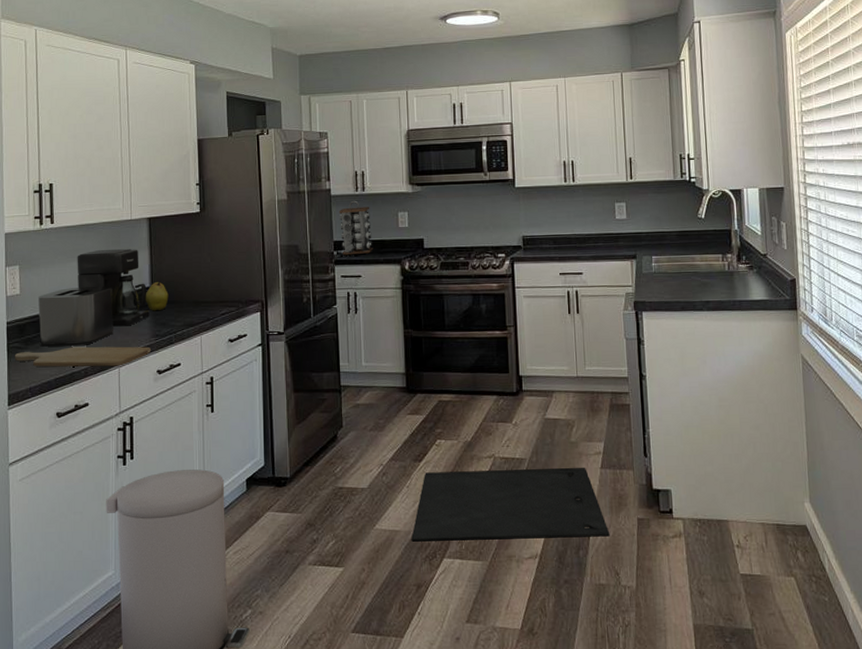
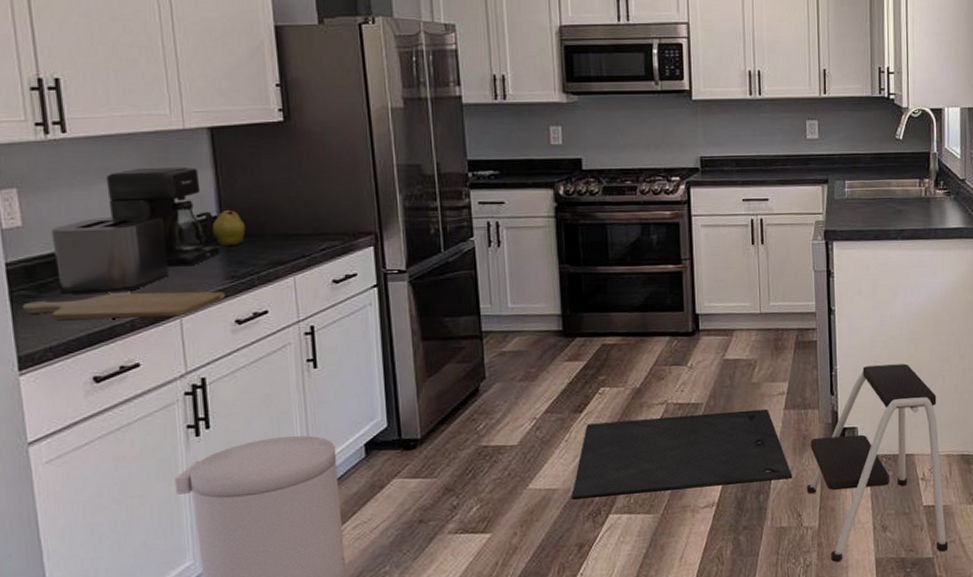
spice rack: present [338,200,374,256] -> none [473,110,519,178]
step stool: none [623,429,768,624] -> present [806,363,949,562]

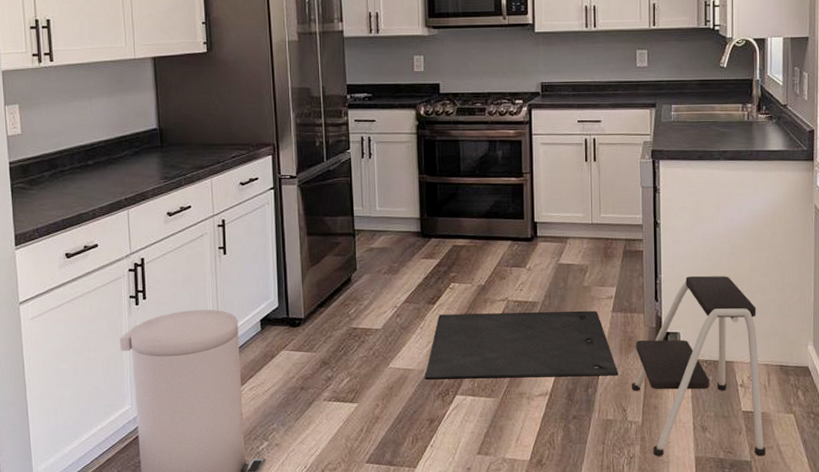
chopping board: present [21,291,225,320] -> none [19,188,160,209]
toaster: present [50,216,169,294] -> none [40,127,121,188]
coffee maker: present [106,166,220,267] -> none [79,88,158,168]
fruit: present [212,209,246,247] -> none [152,123,177,153]

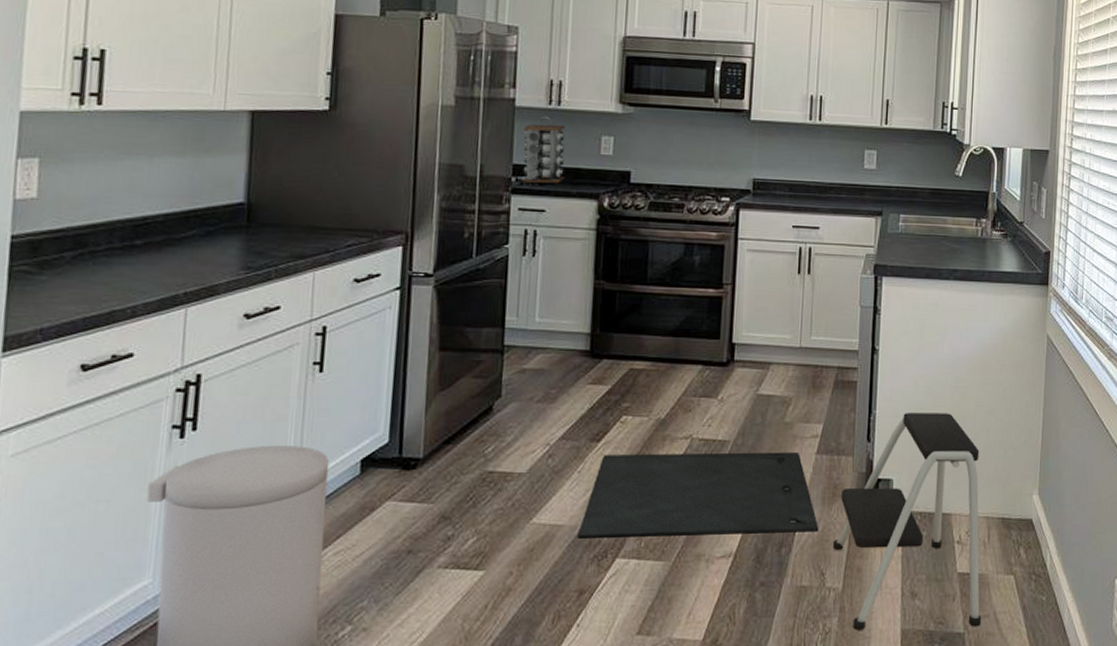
spice rack: none [352,43,388,100] -> present [523,116,566,185]

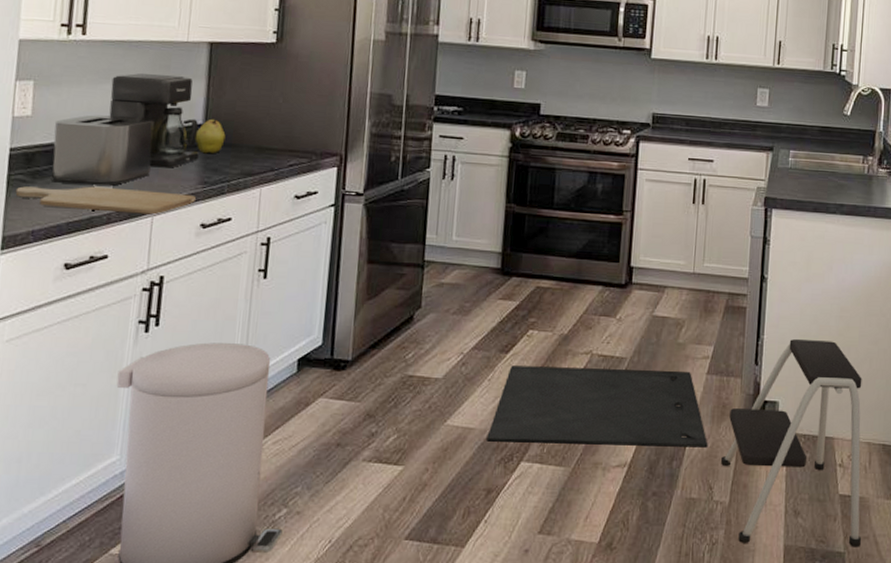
chopping board: none [19,276,237,306] -> present [15,186,196,215]
toaster: none [62,195,187,275] -> present [51,115,154,186]
coffee maker: none [132,146,241,253] -> present [109,72,199,168]
fruit: none [235,196,272,236] -> present [195,119,226,154]
spice rack: present [523,116,566,185] -> none [444,51,483,114]

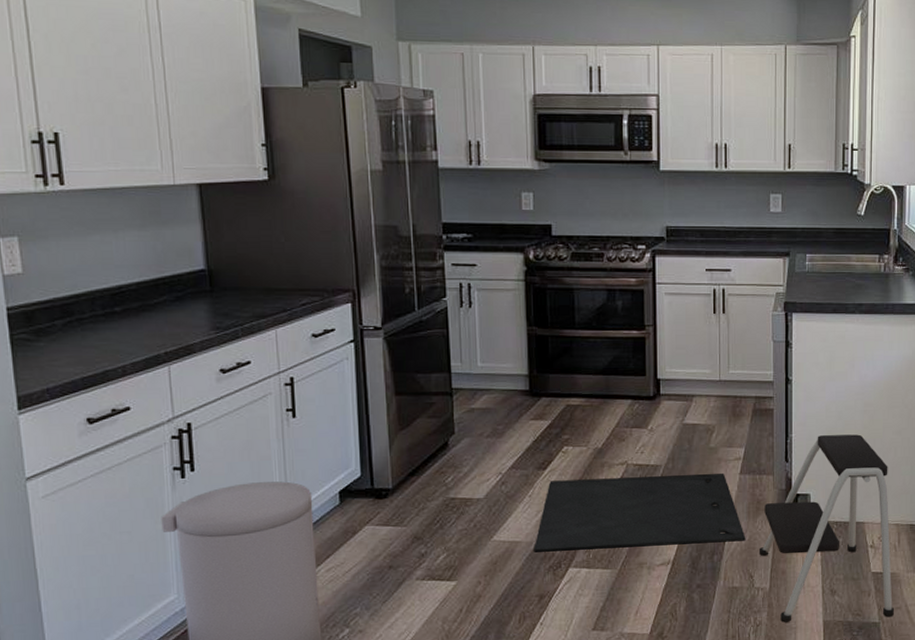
chopping board: present [15,186,196,215] -> none [21,339,210,365]
toaster: present [51,115,154,186] -> none [48,267,158,339]
coffee maker: present [109,72,199,168] -> none [101,220,206,316]
fruit: present [195,119,226,154] -> none [199,263,231,299]

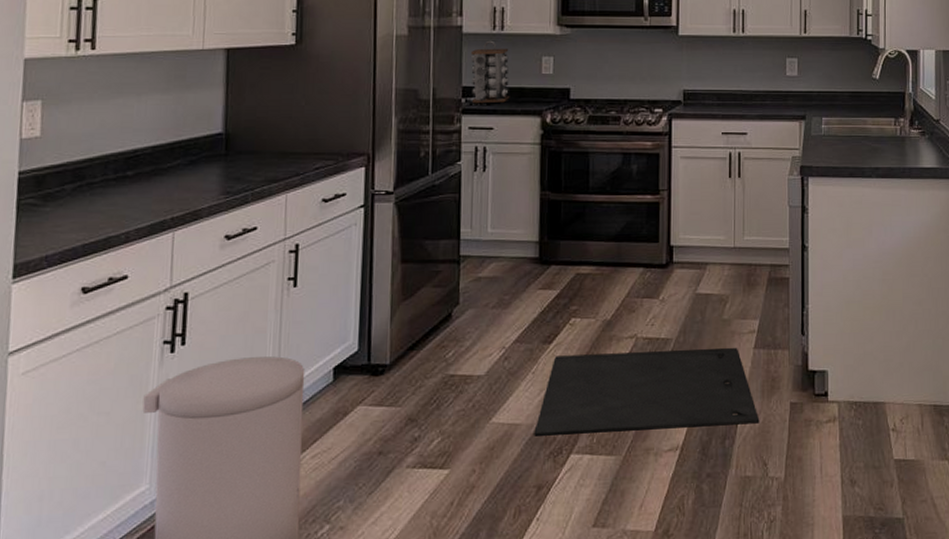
spice rack: none [448,175,491,240] -> present [470,40,510,104]
step stool: present [758,434,895,622] -> none [773,304,920,518]

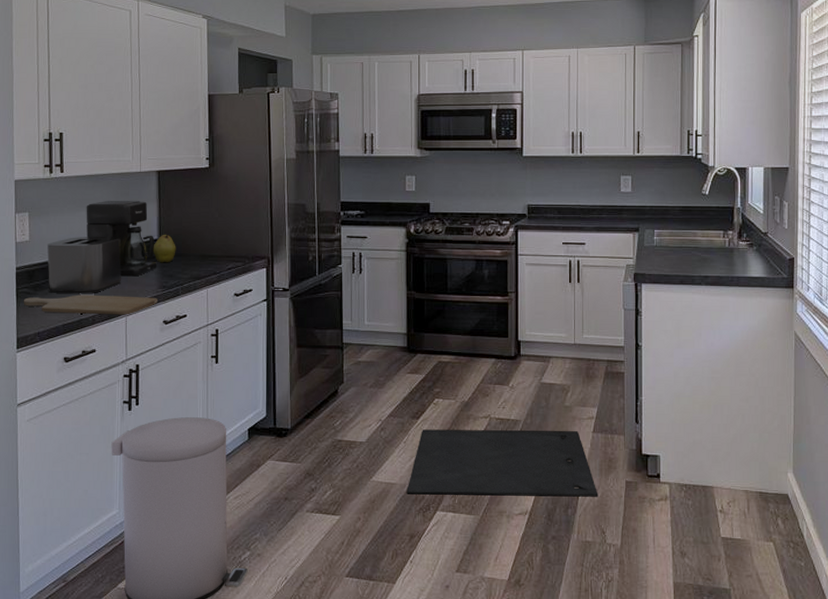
chopping board: none [26,204,218,231] -> present [23,294,157,315]
toaster: none [63,131,171,204] -> present [46,237,121,293]
coffee maker: none [123,84,220,181] -> present [86,200,157,277]
fruit: none [215,126,247,163] -> present [153,234,176,263]
spice rack: present [470,40,510,104] -> none [346,162,380,217]

